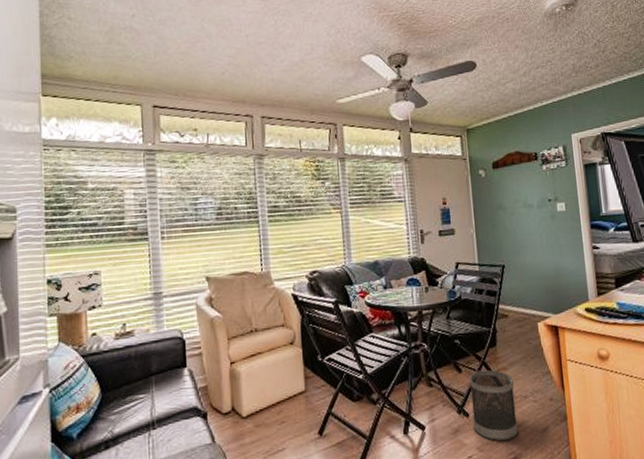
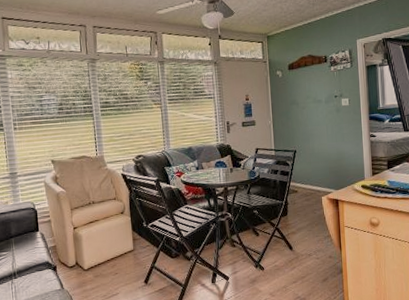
wastebasket: present [468,369,519,442] -> none [264,234,304,289]

